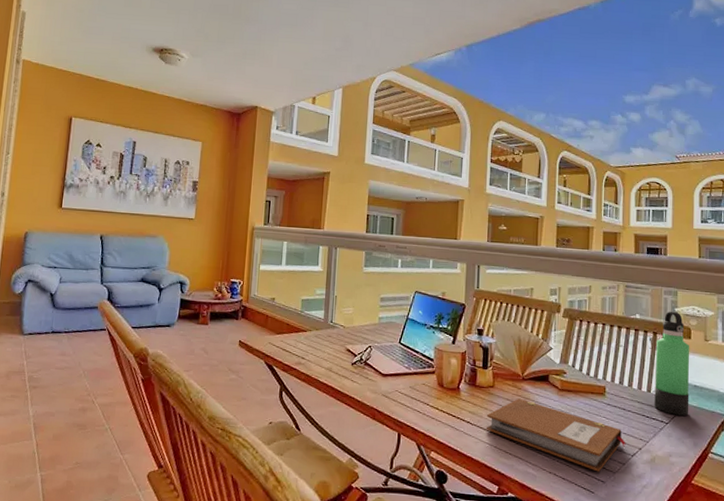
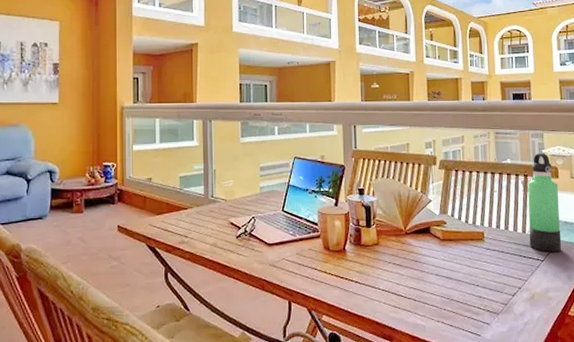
notebook: present [486,398,626,472] -> none [373,252,507,315]

